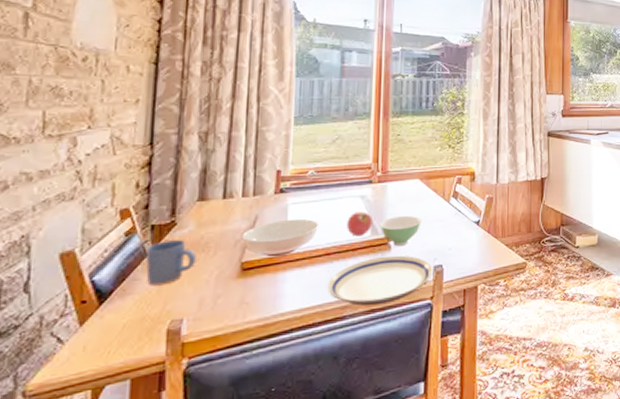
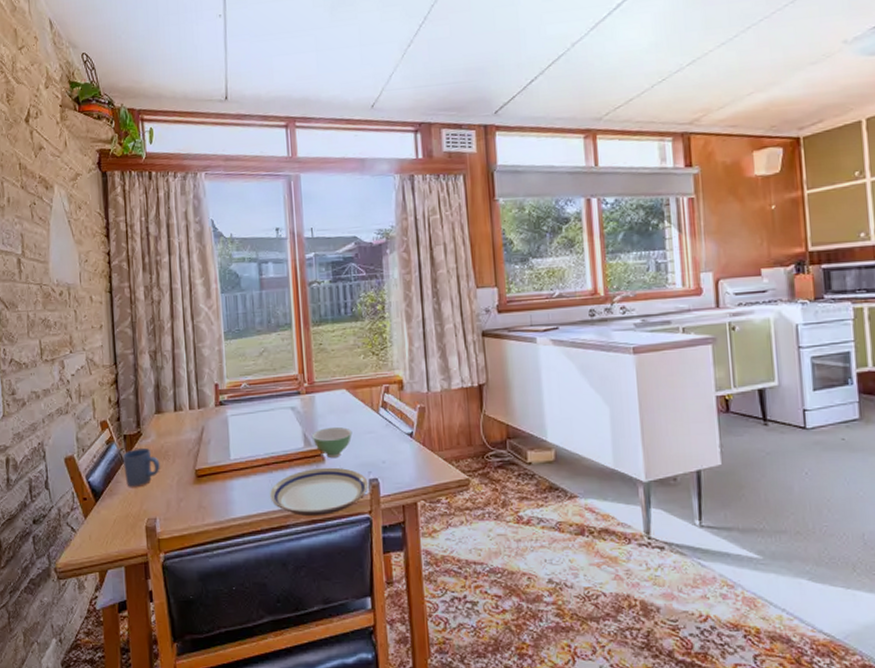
bowl: present [241,218,320,257] -> none [192,430,257,466]
fruit: present [347,211,374,237] -> none [281,423,306,448]

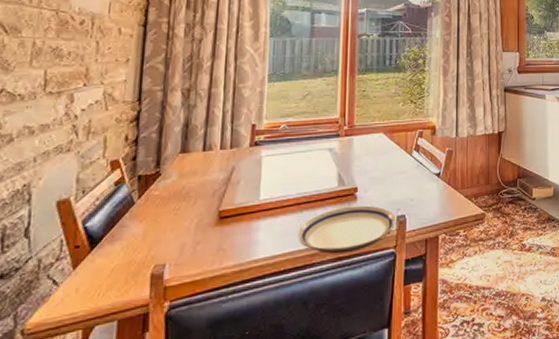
mug: present [122,448,160,488] -> none [132,189,178,233]
bowl: present [311,426,353,459] -> none [346,167,386,198]

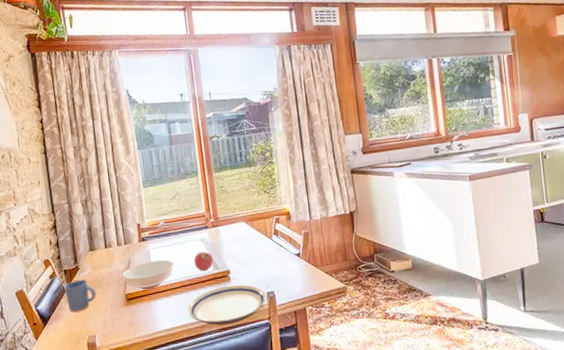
mug: none [132,189,178,233] -> present [64,279,96,313]
bowl: none [219,170,291,207] -> present [122,260,174,290]
fruit: none [316,163,341,188] -> present [194,251,214,272]

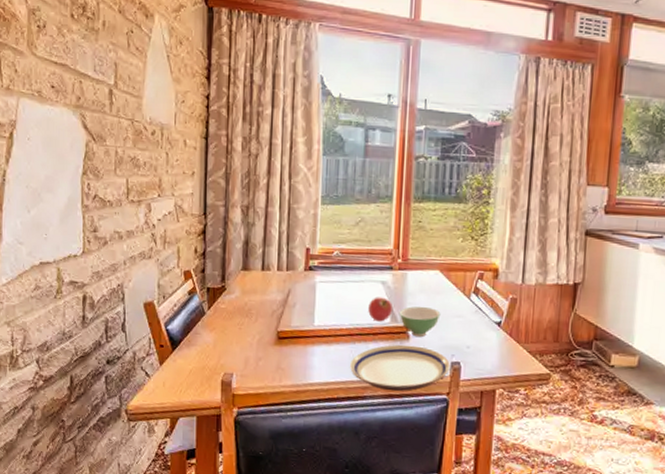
mug: present [64,279,96,313] -> none [203,303,242,342]
bowl: present [122,260,174,290] -> none [277,296,344,331]
bowl: none [218,252,252,278] -> present [399,306,441,338]

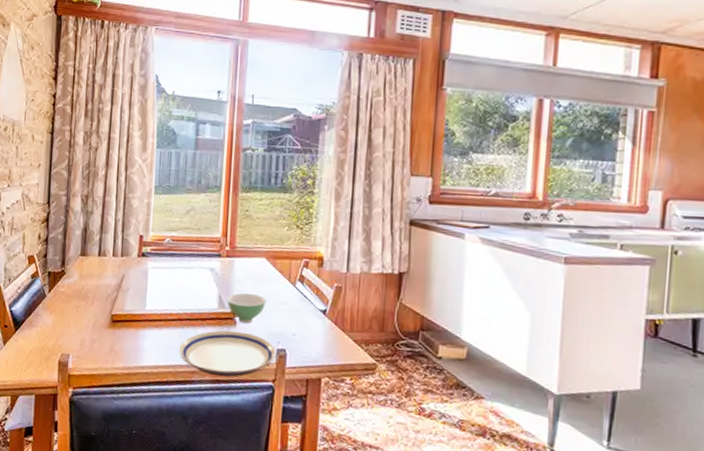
fruit: present [368,297,393,322] -> none [197,283,221,308]

